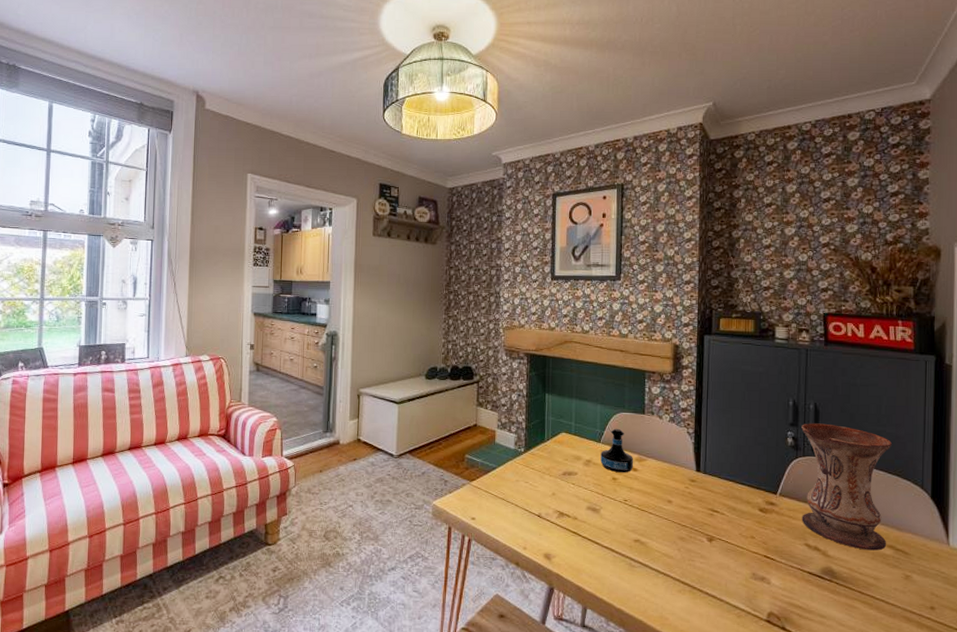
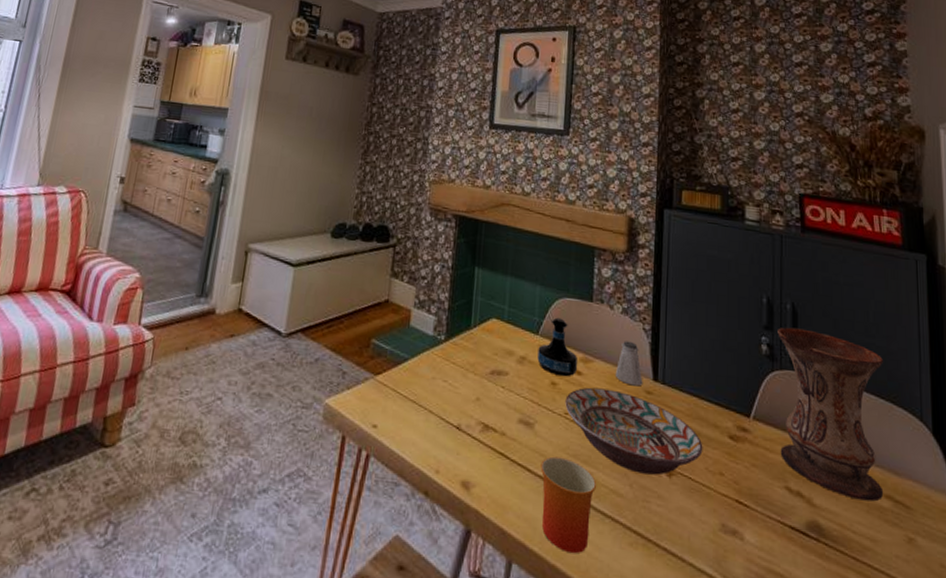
mug: none [606,532,651,600] -> present [540,456,596,554]
decorative bowl: none [624,480,738,541] -> present [565,387,703,476]
saltshaker: none [664,443,688,477] -> present [615,341,643,387]

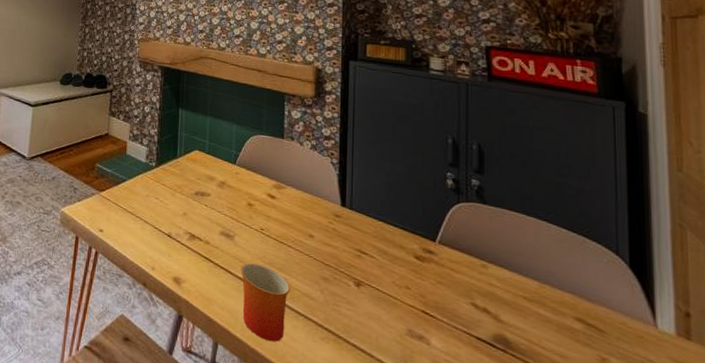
tequila bottle: present [537,317,578,377] -> none [235,151,272,200]
decorative bowl: present [565,387,703,476] -> none [261,209,390,285]
saltshaker: present [615,341,643,387] -> none [305,172,332,211]
vase: present [777,327,884,502] -> none [463,165,575,323]

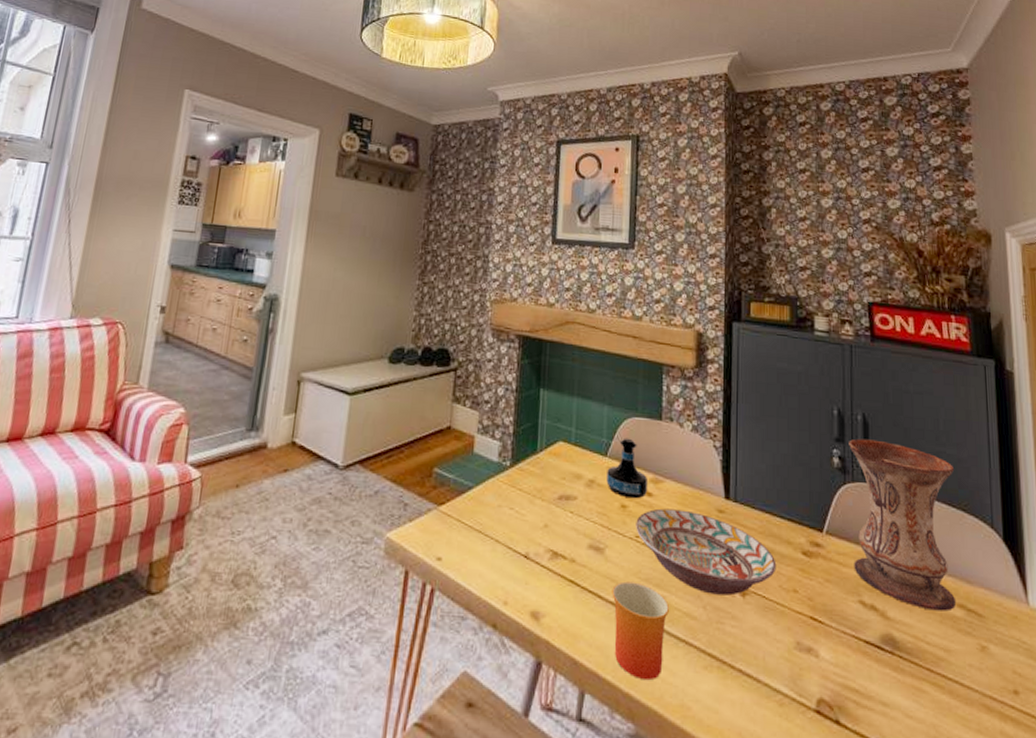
tequila bottle: none [235,151,272,200] -> present [606,438,649,499]
decorative bowl: none [261,209,390,285] -> present [636,508,777,596]
vase: none [463,165,575,323] -> present [849,438,957,611]

